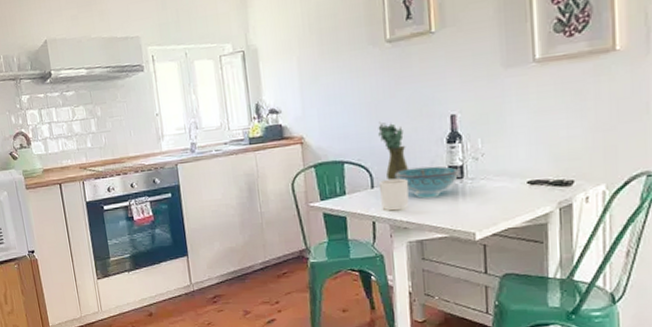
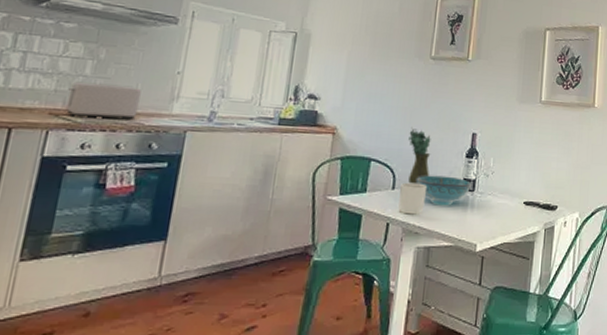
toaster: none [85,134,138,167] -> present [66,81,141,121]

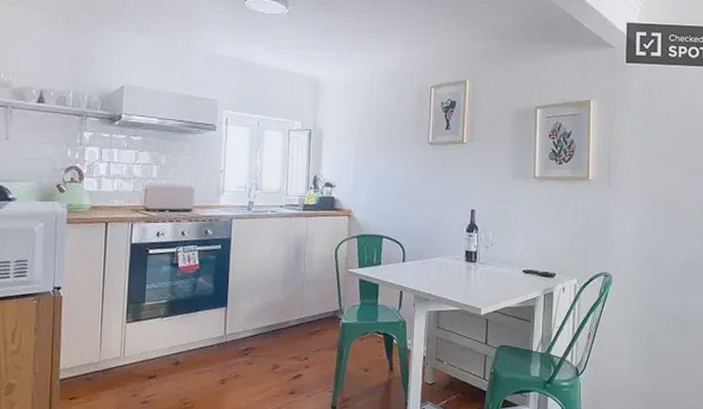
mug: present [398,182,428,215] -> none [409,255,434,284]
vase: present [408,127,431,184] -> none [414,207,435,257]
bowl: present [416,175,472,206] -> none [423,248,474,275]

